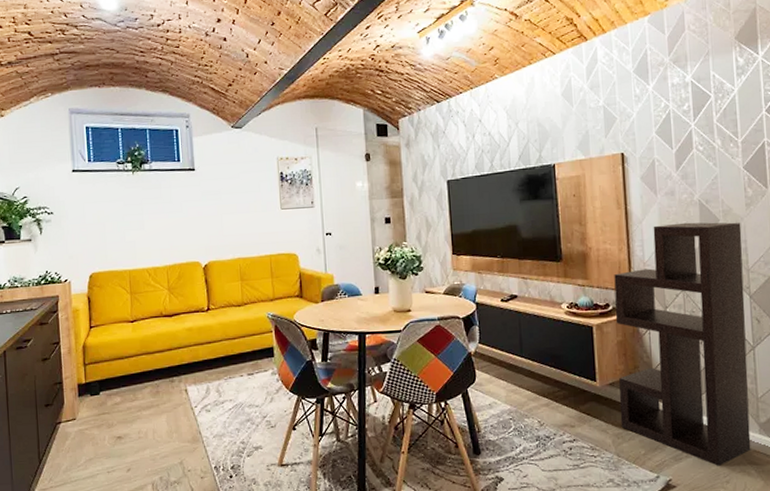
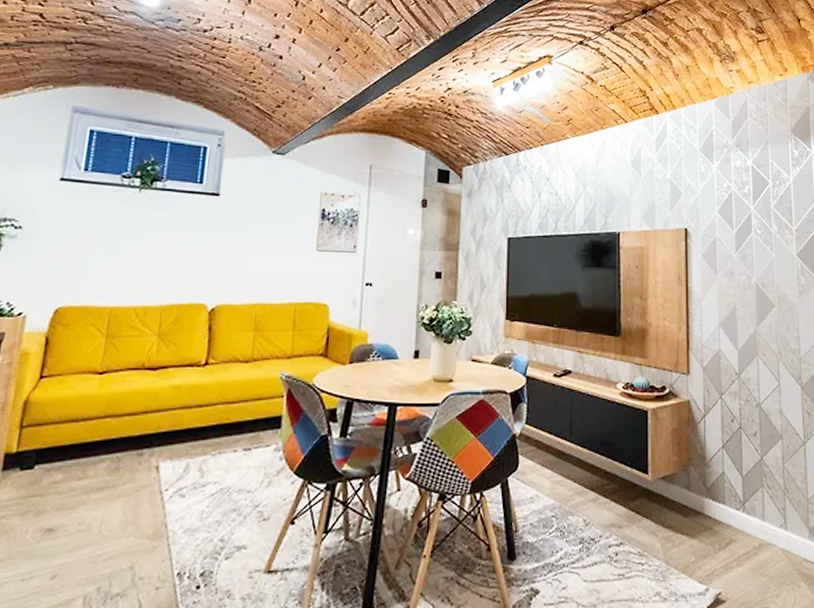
shelving unit: present [614,222,751,466] -> none [671,305,801,577]

